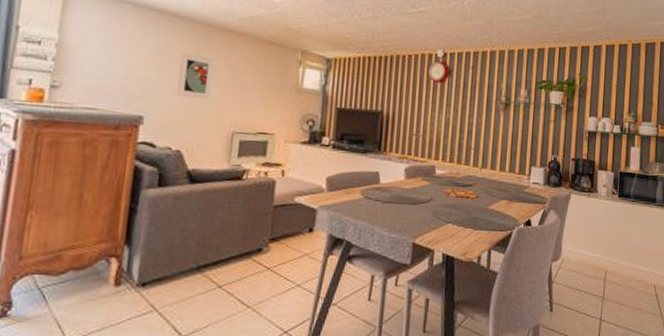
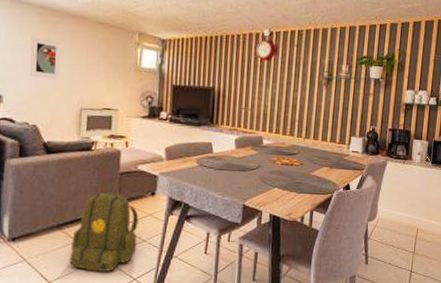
backpack: none [209,226,294,323] -> present [69,190,139,271]

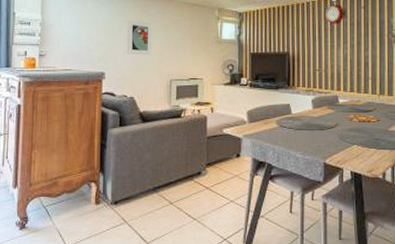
backpack: present [69,190,139,271] -> none [165,154,226,232]

